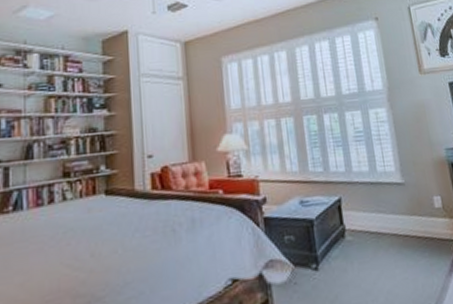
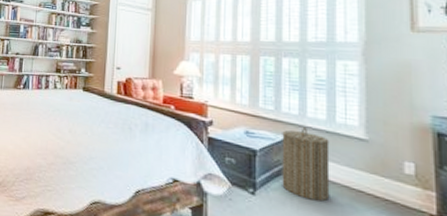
laundry hamper: none [333,183,383,259] -> present [282,127,330,202]

